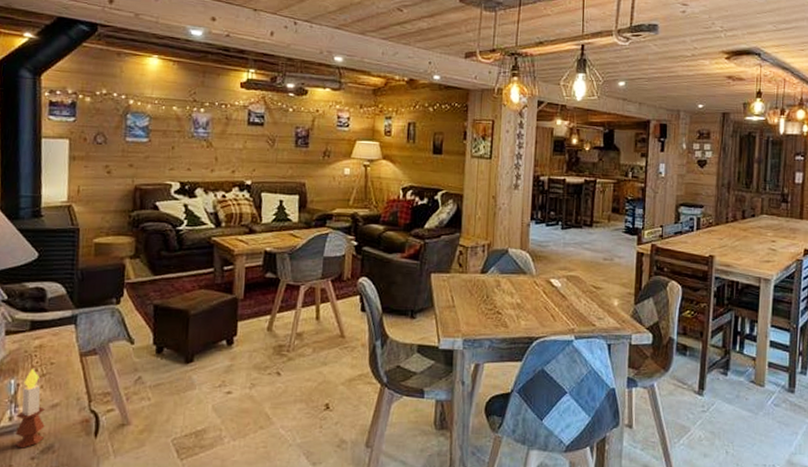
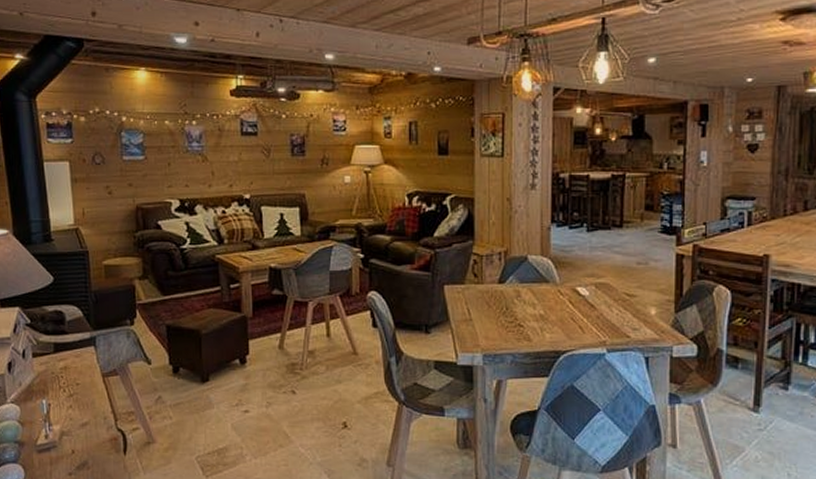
candle: present [15,369,45,448] -> none [51,390,78,465]

